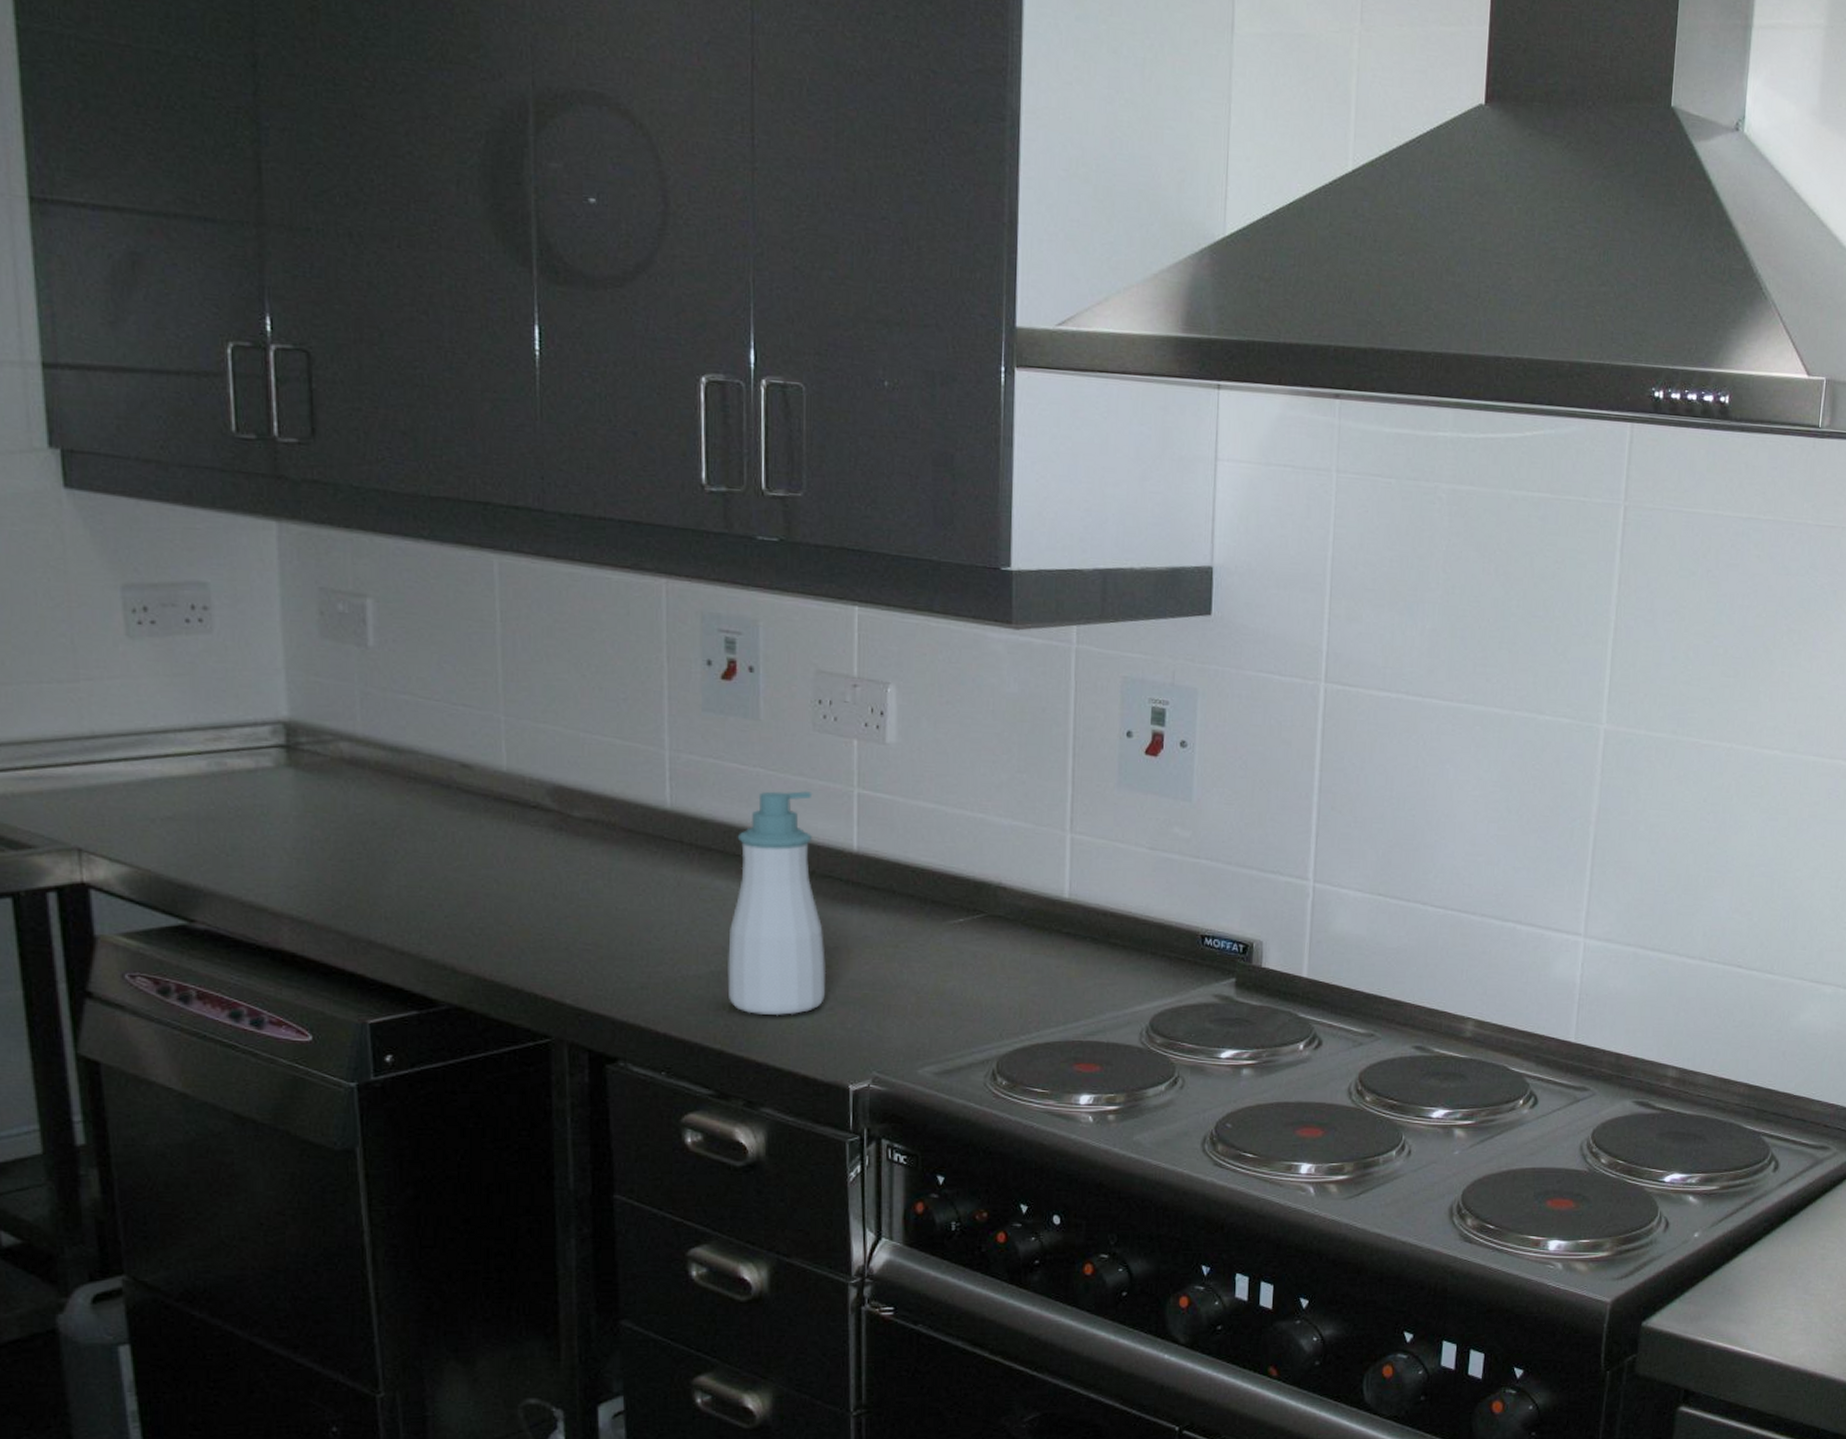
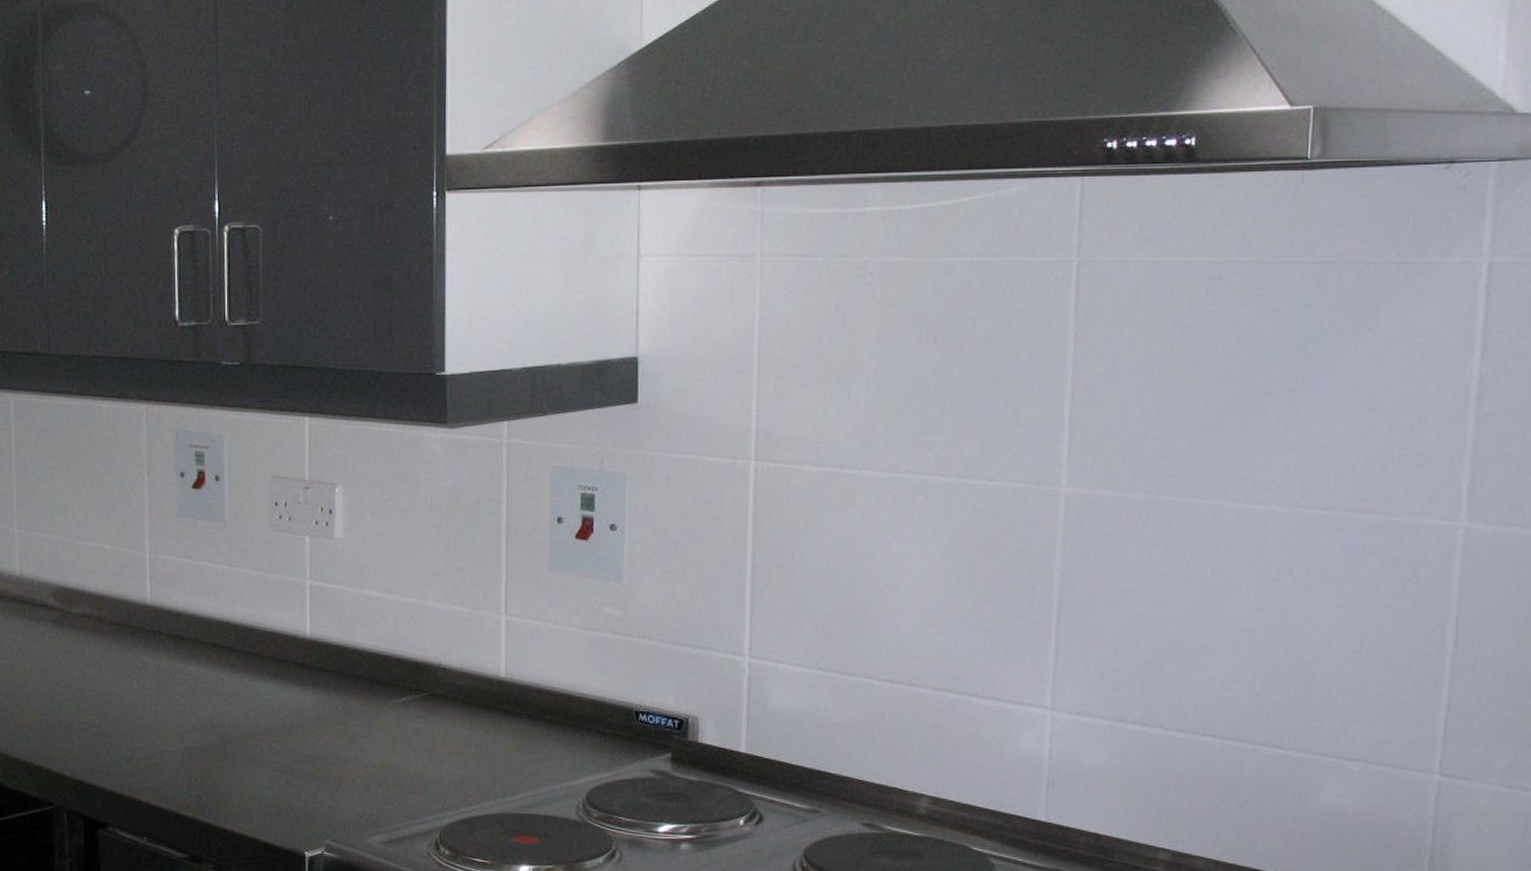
soap bottle: present [727,791,827,1016] -> none [199,584,284,788]

